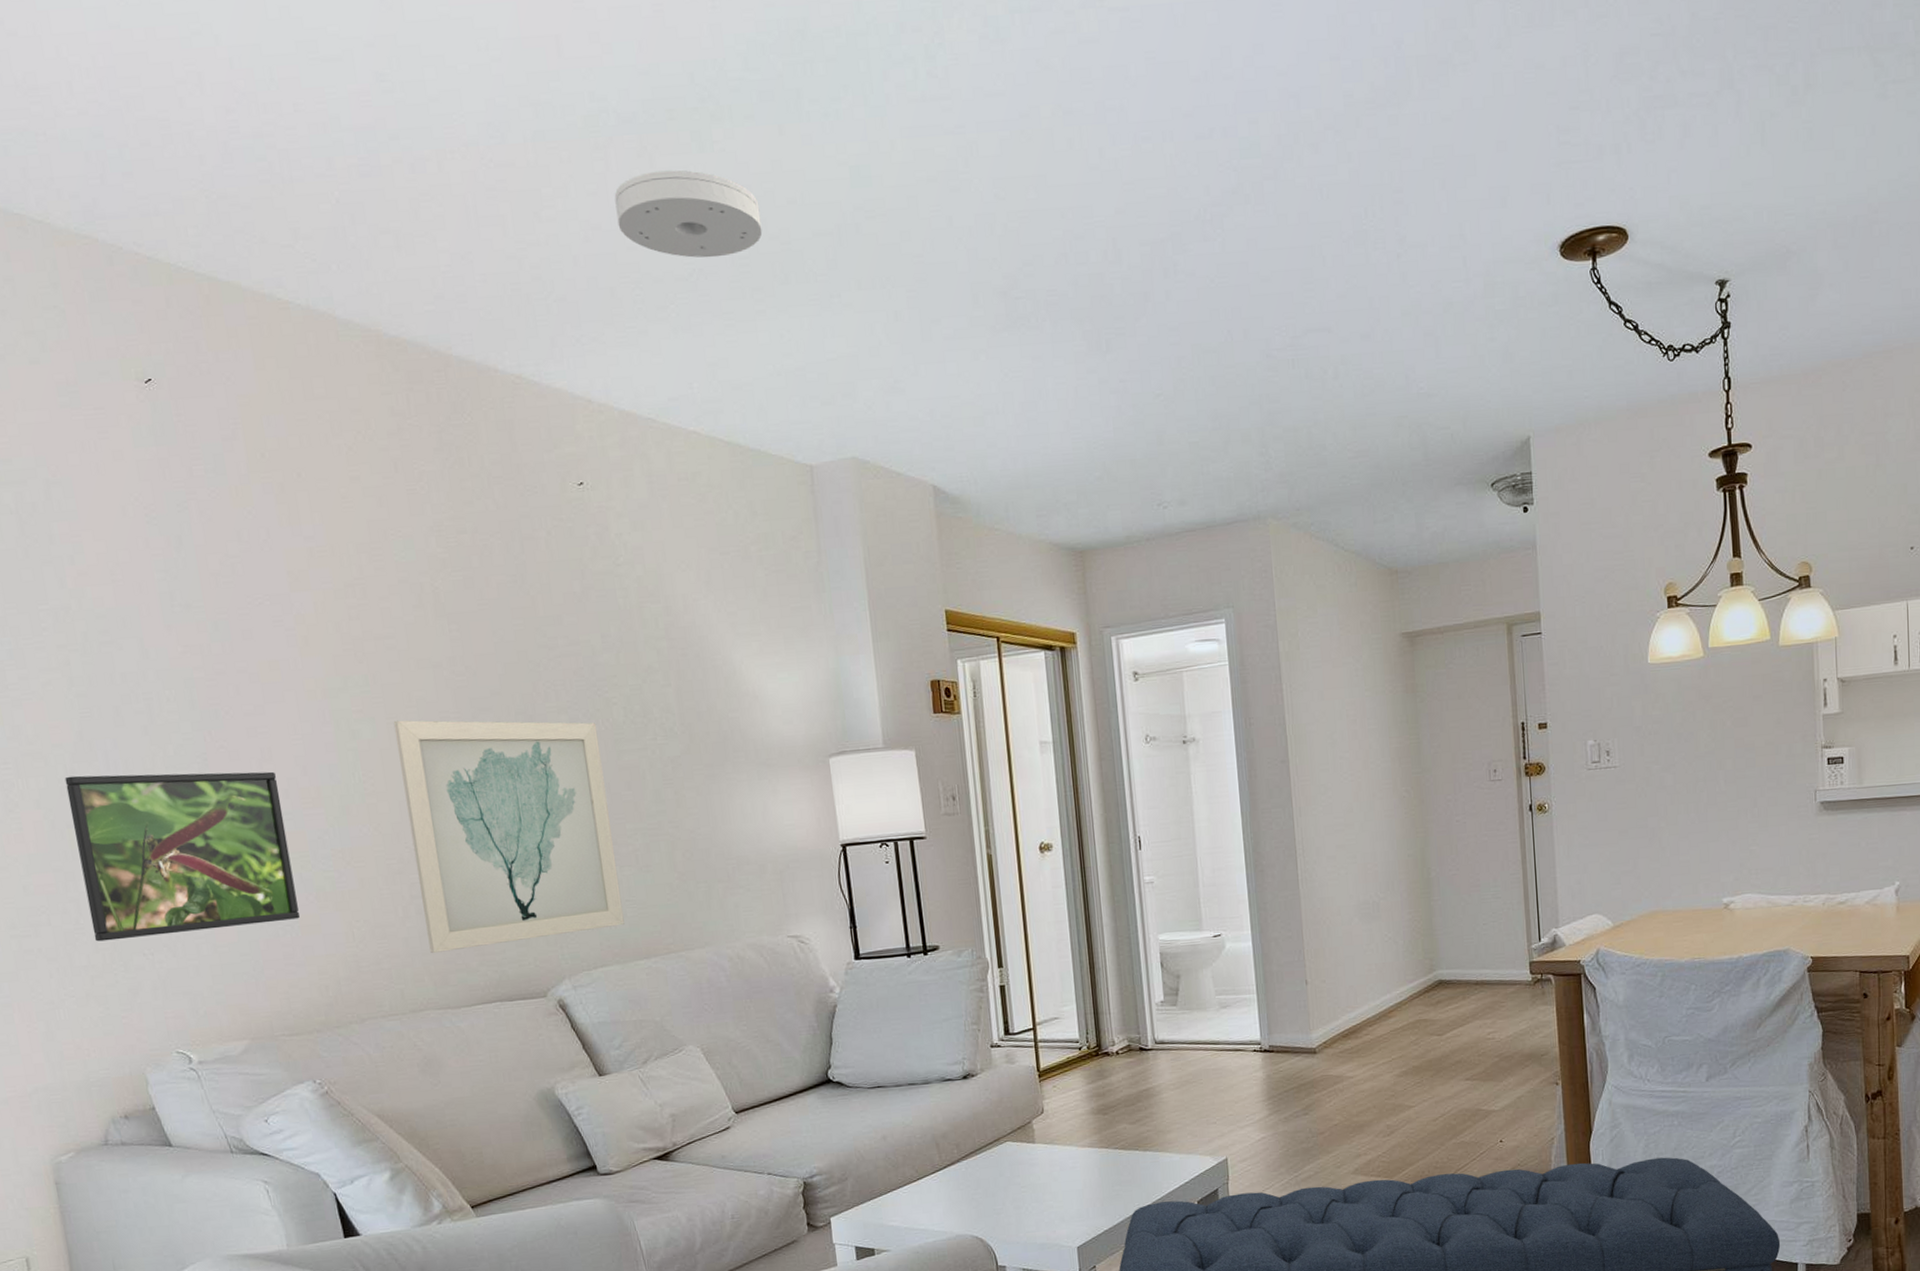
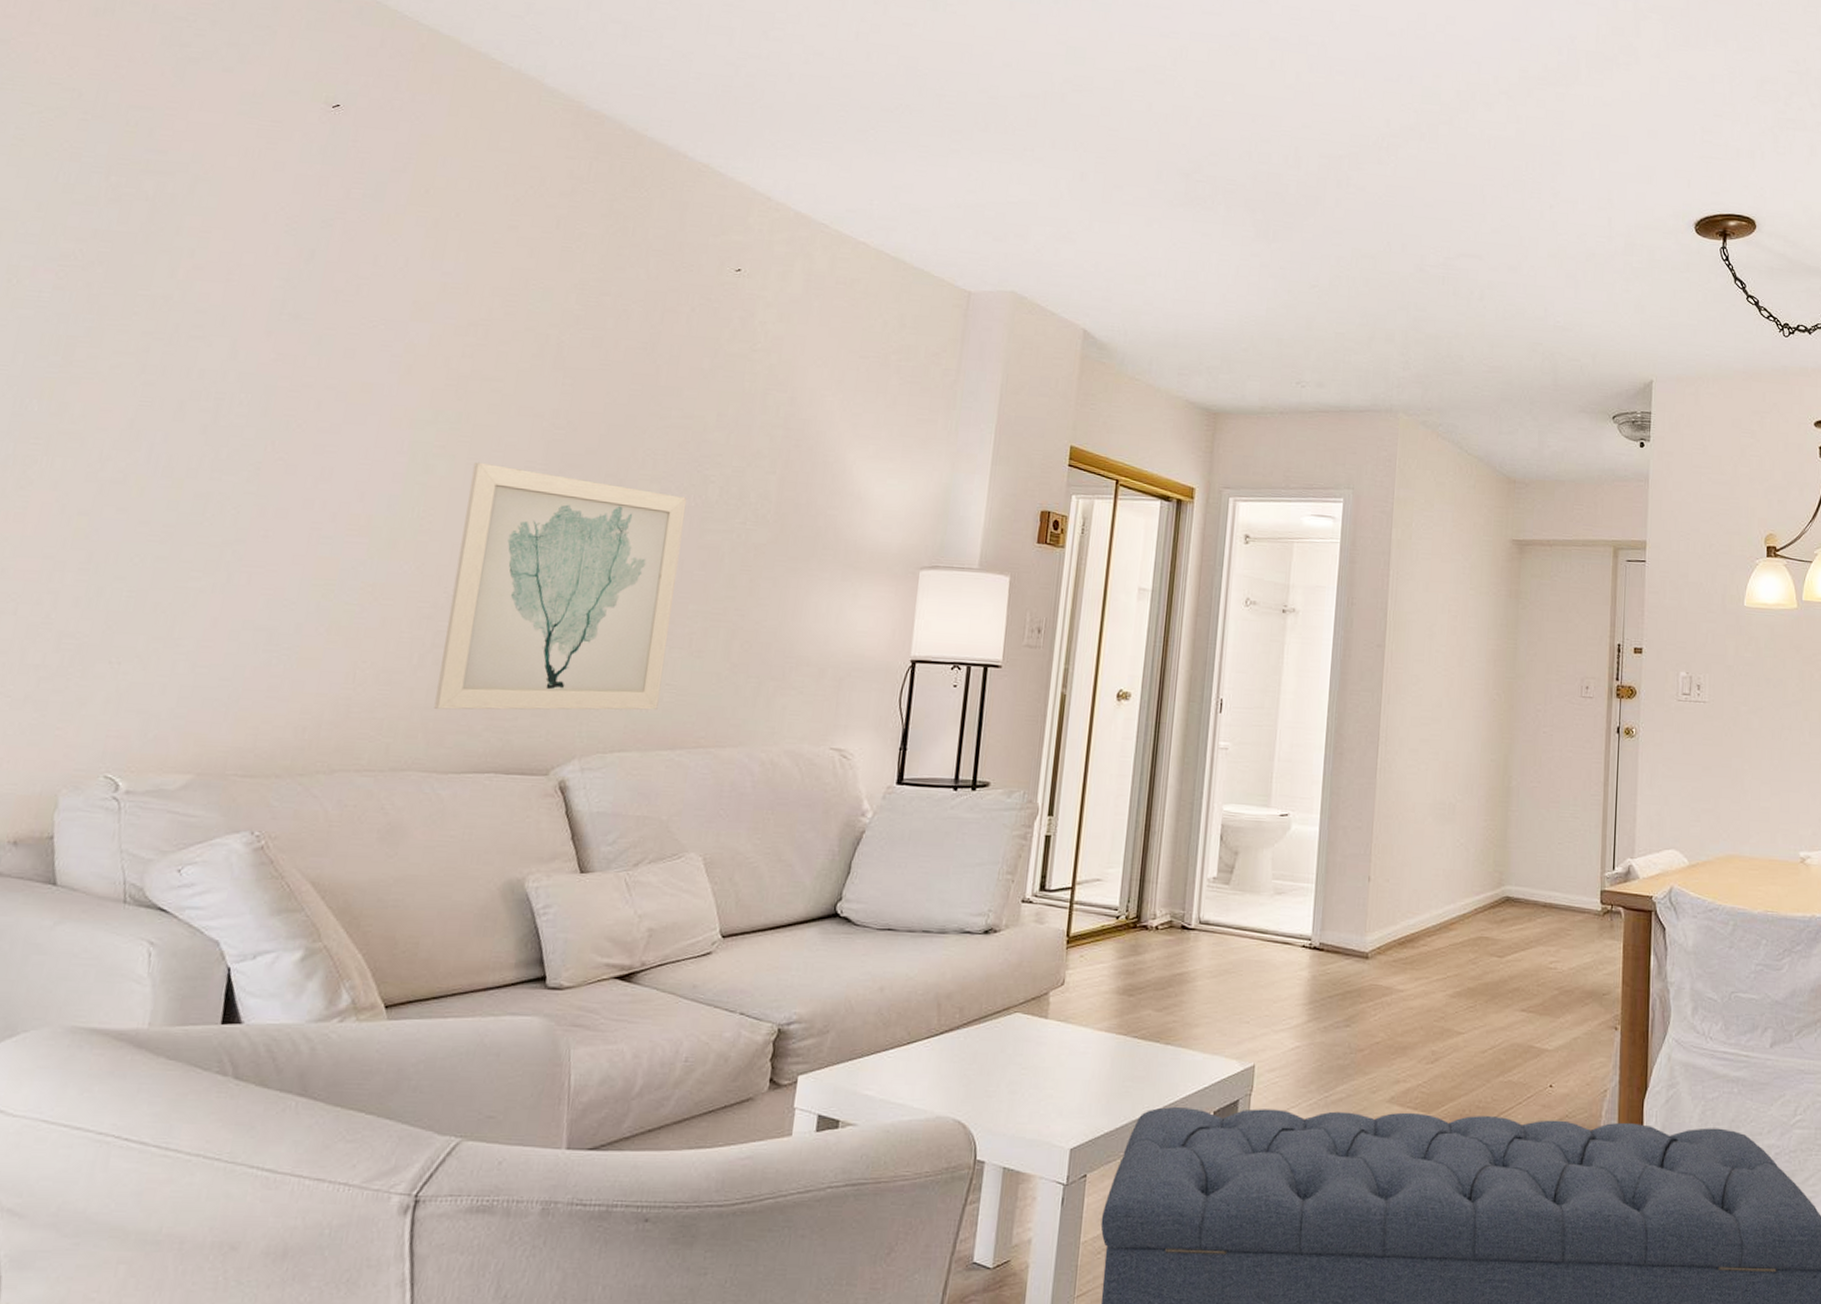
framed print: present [64,771,300,942] -> none [59,462,329,650]
smoke detector: present [614,170,763,258] -> none [839,17,977,99]

